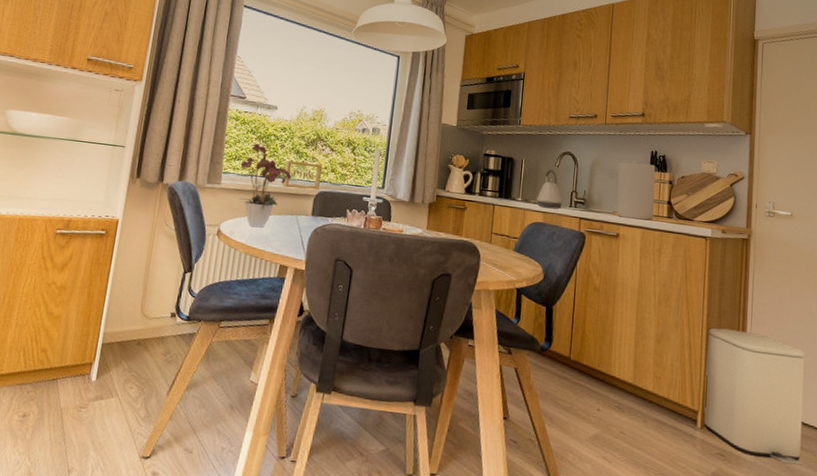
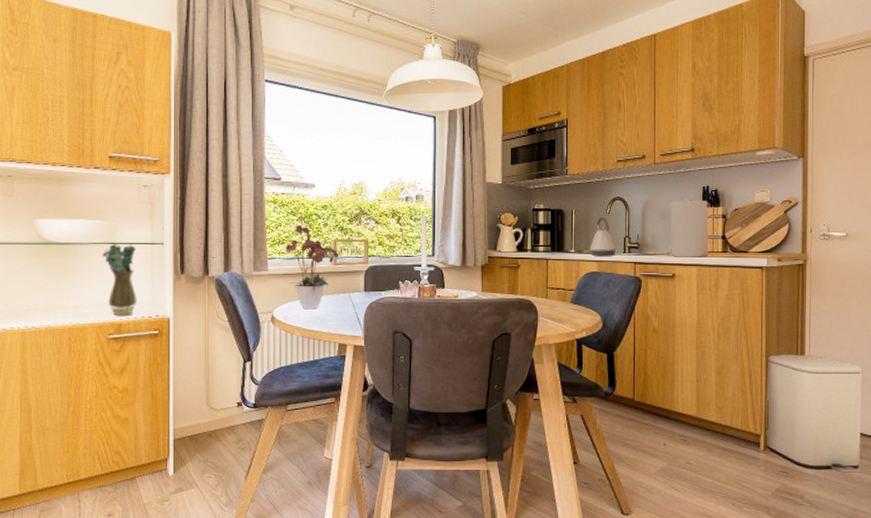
vase: none [61,139,98,213] -> present [102,242,137,316]

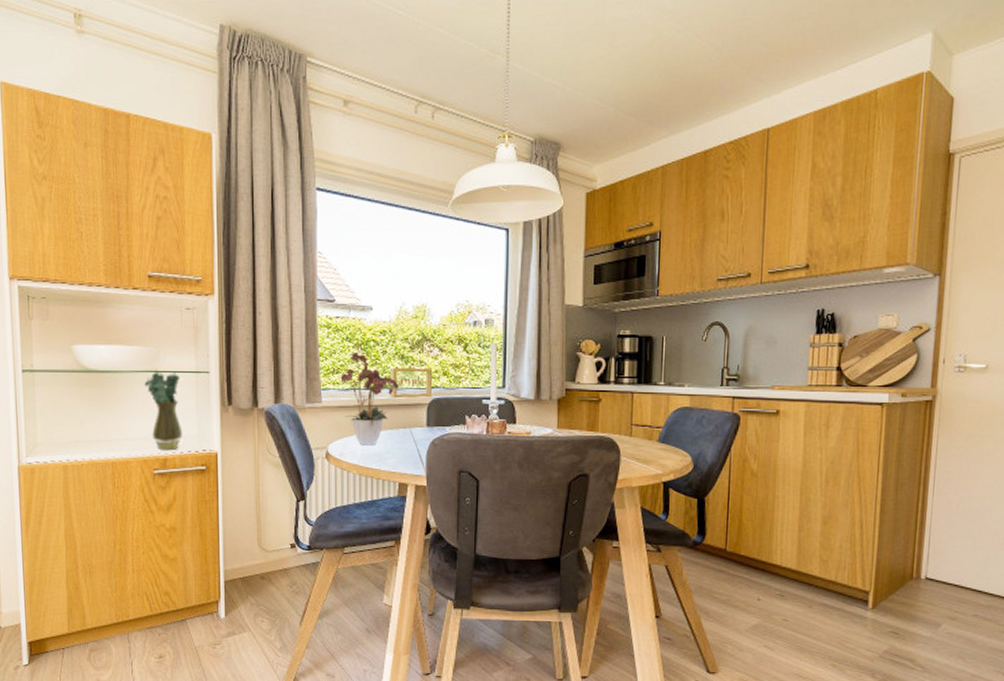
kettle: present [590,217,617,257] -> none [682,345,713,390]
paper towel holder: present [670,198,709,259] -> none [776,324,823,393]
pedal bin: present [766,354,863,474] -> none [875,502,994,637]

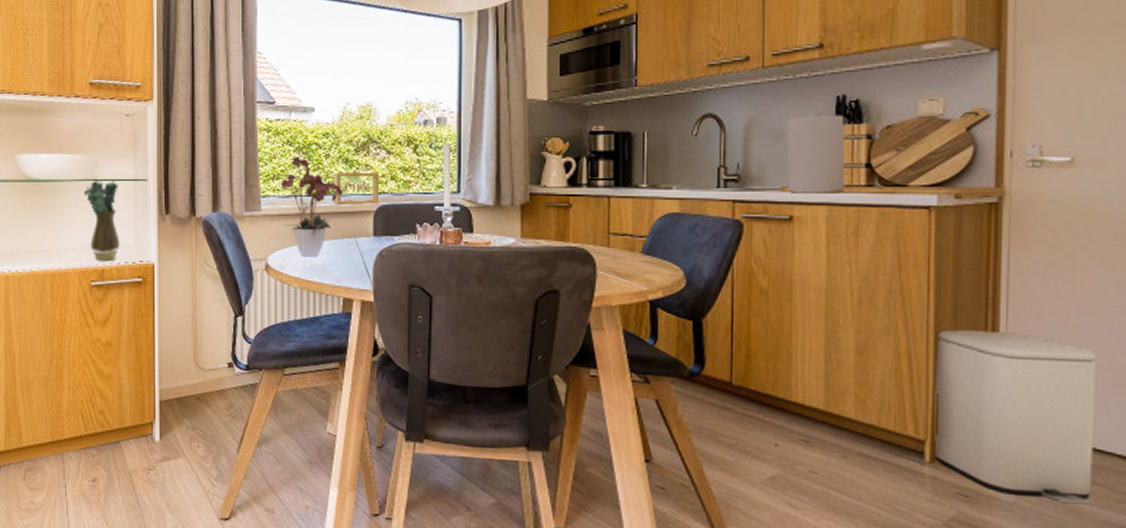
paper towel holder: none [776,324,823,393] -> present [786,113,846,195]
pedal bin: none [875,502,994,637] -> present [933,329,1098,507]

